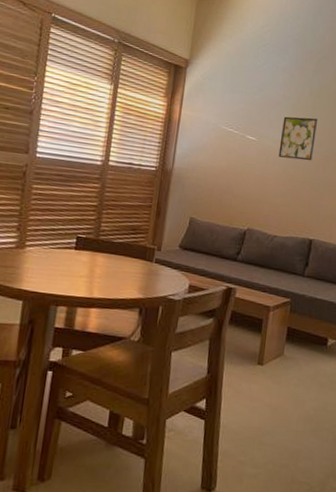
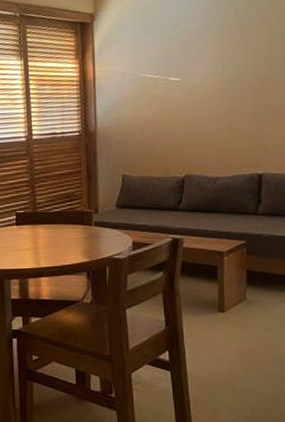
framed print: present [278,116,318,161] -> none [207,40,250,94]

